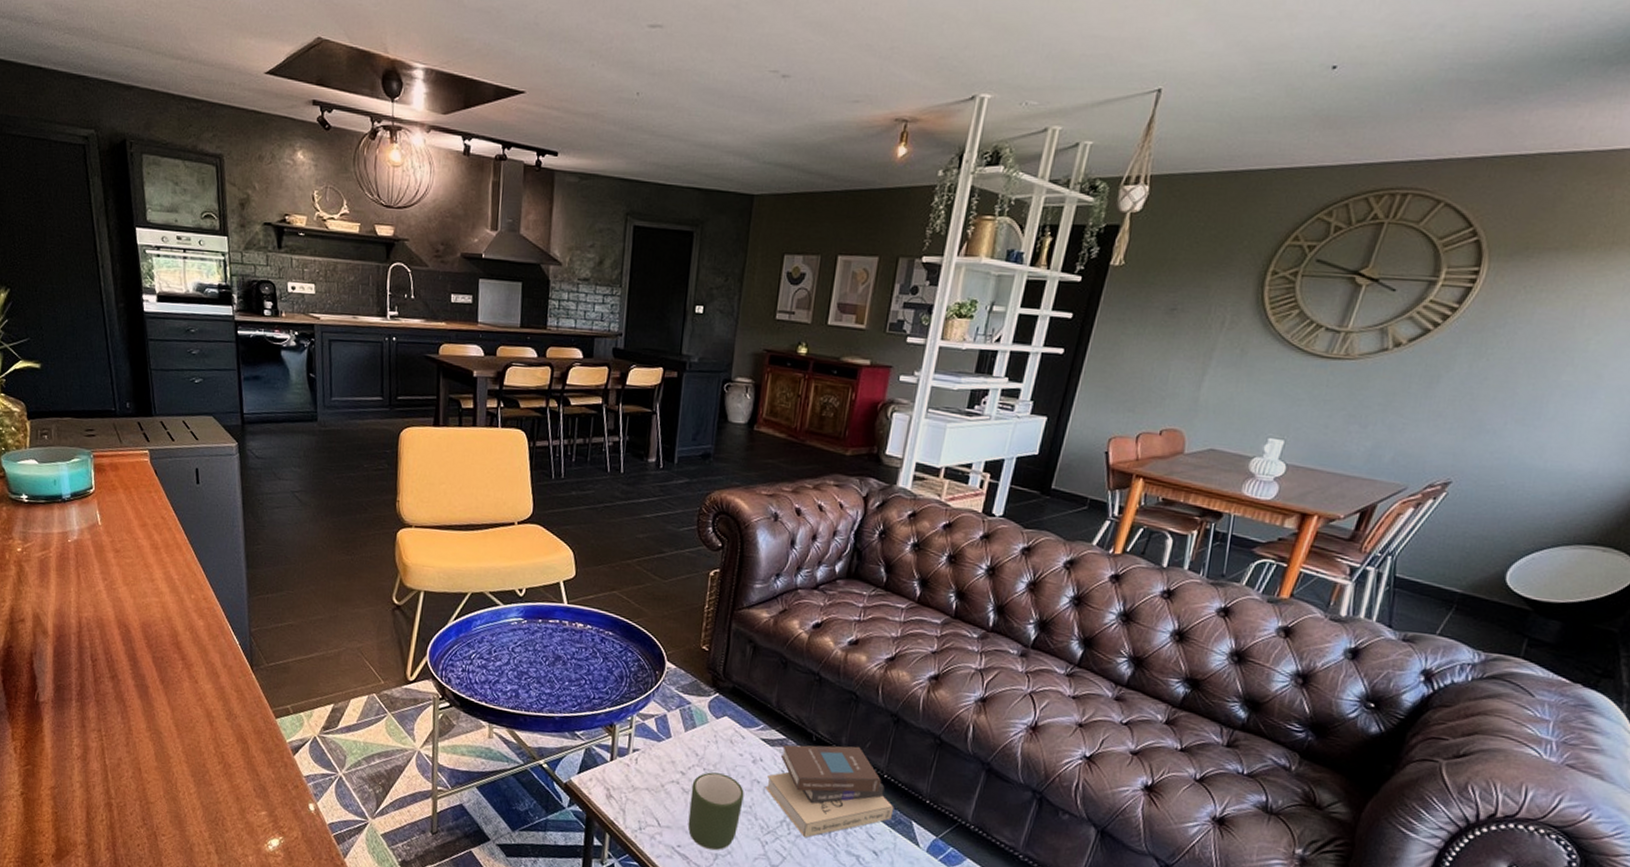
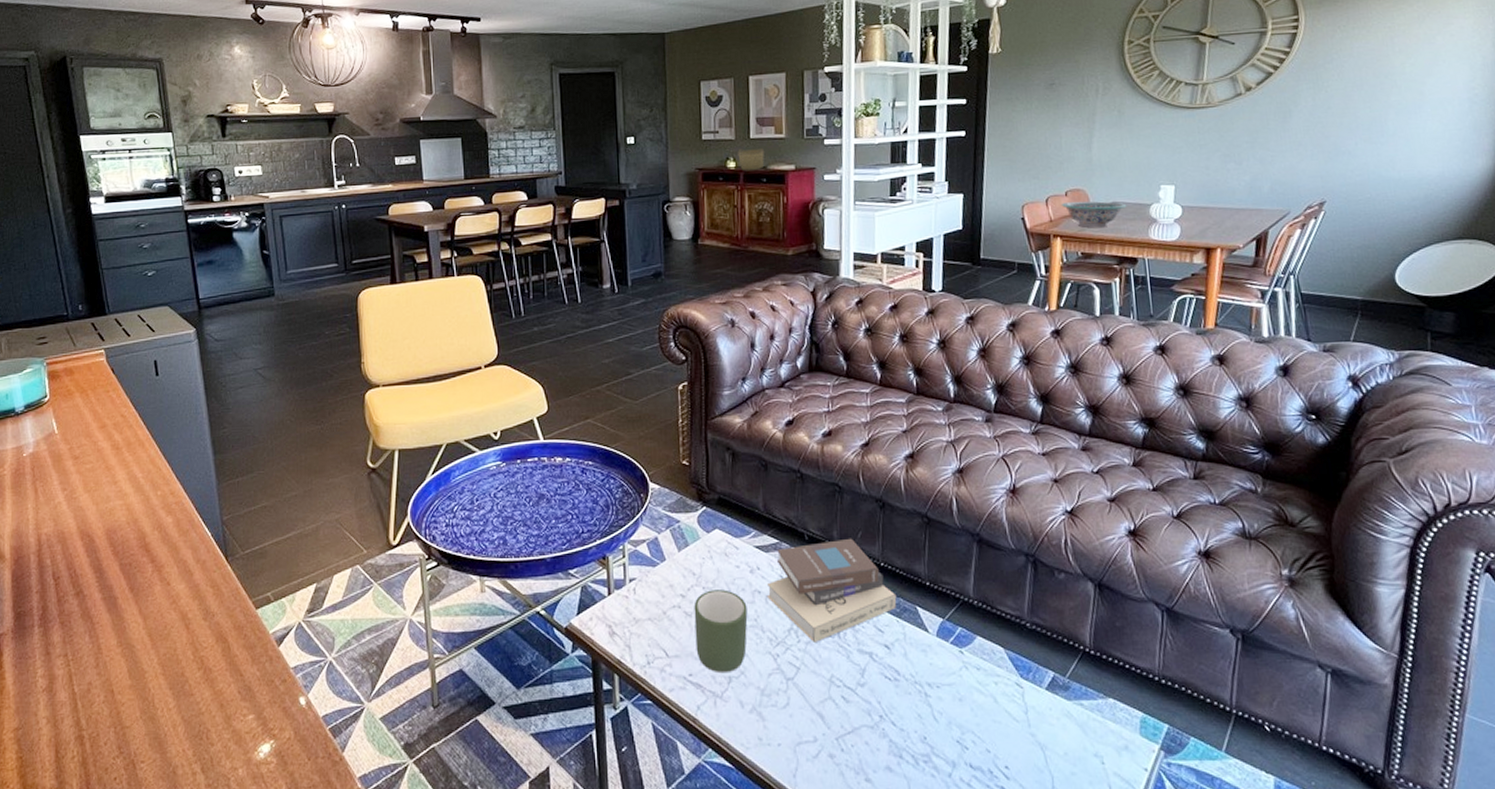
basket: none [811,334,840,361] -> present [738,147,765,171]
decorative bowl: none [1152,441,1226,475] -> present [1061,200,1127,228]

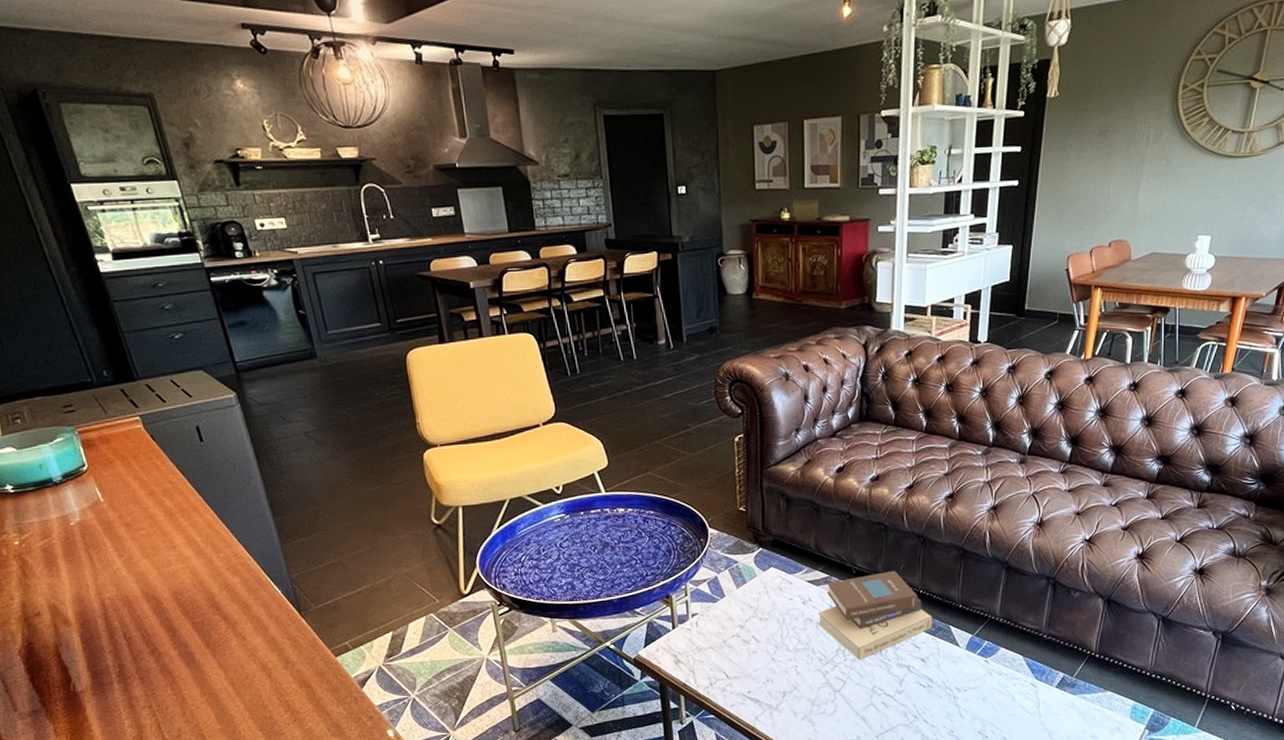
mug: present [694,589,748,674] -> none [751,619,800,690]
decorative bowl: present [1061,200,1127,228] -> none [1104,251,1165,279]

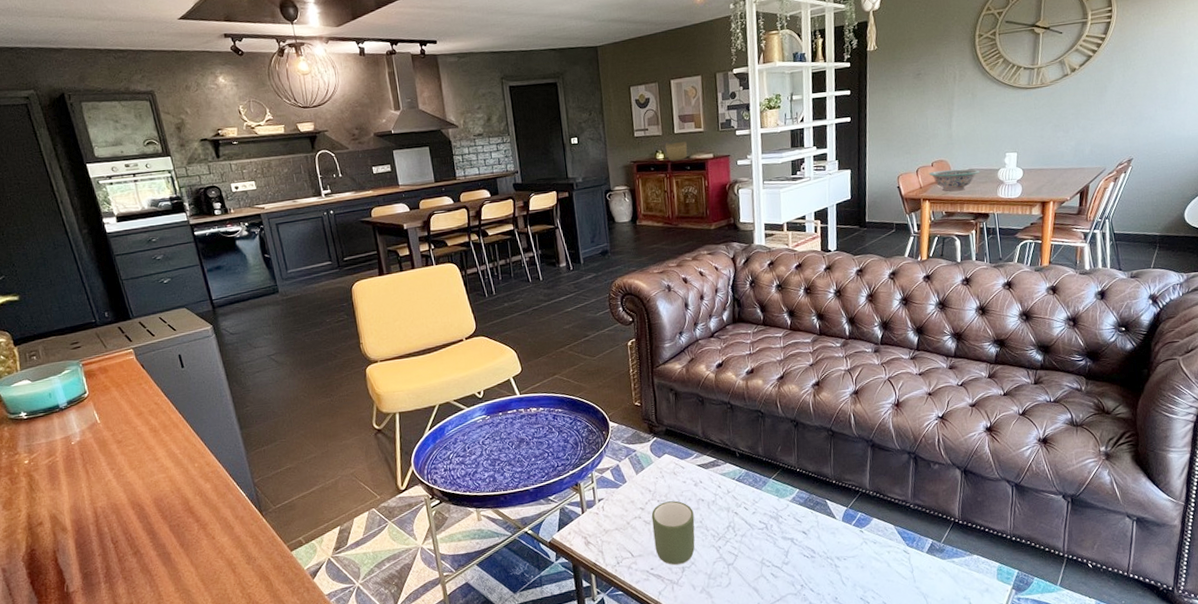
mug: none [751,619,800,690] -> present [651,500,695,566]
books: present [817,570,933,660] -> none [709,452,811,535]
decorative bowl: none [1104,251,1165,279] -> present [928,169,980,191]

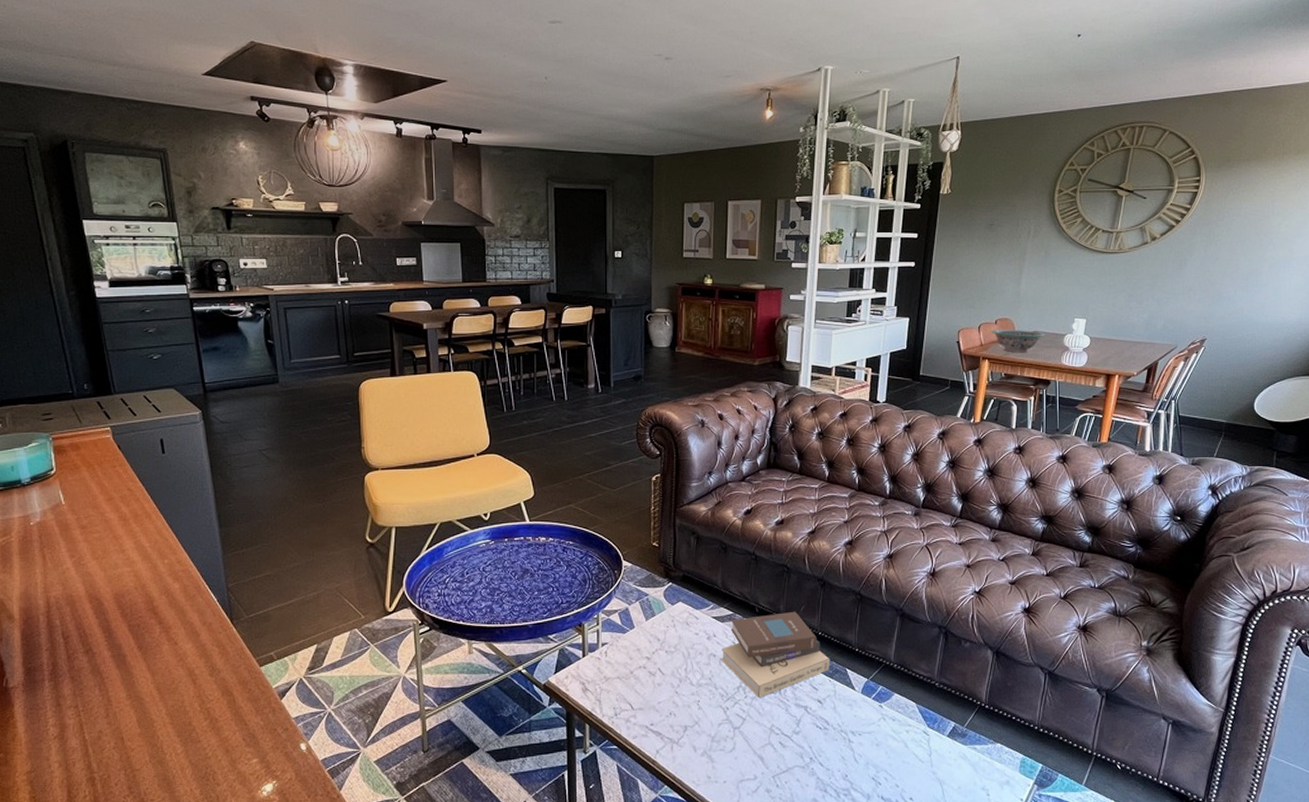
mug: present [651,500,695,566] -> none [657,653,703,724]
basket: present [665,140,688,161] -> none [715,267,738,288]
books: none [709,452,811,535] -> present [721,611,830,698]

